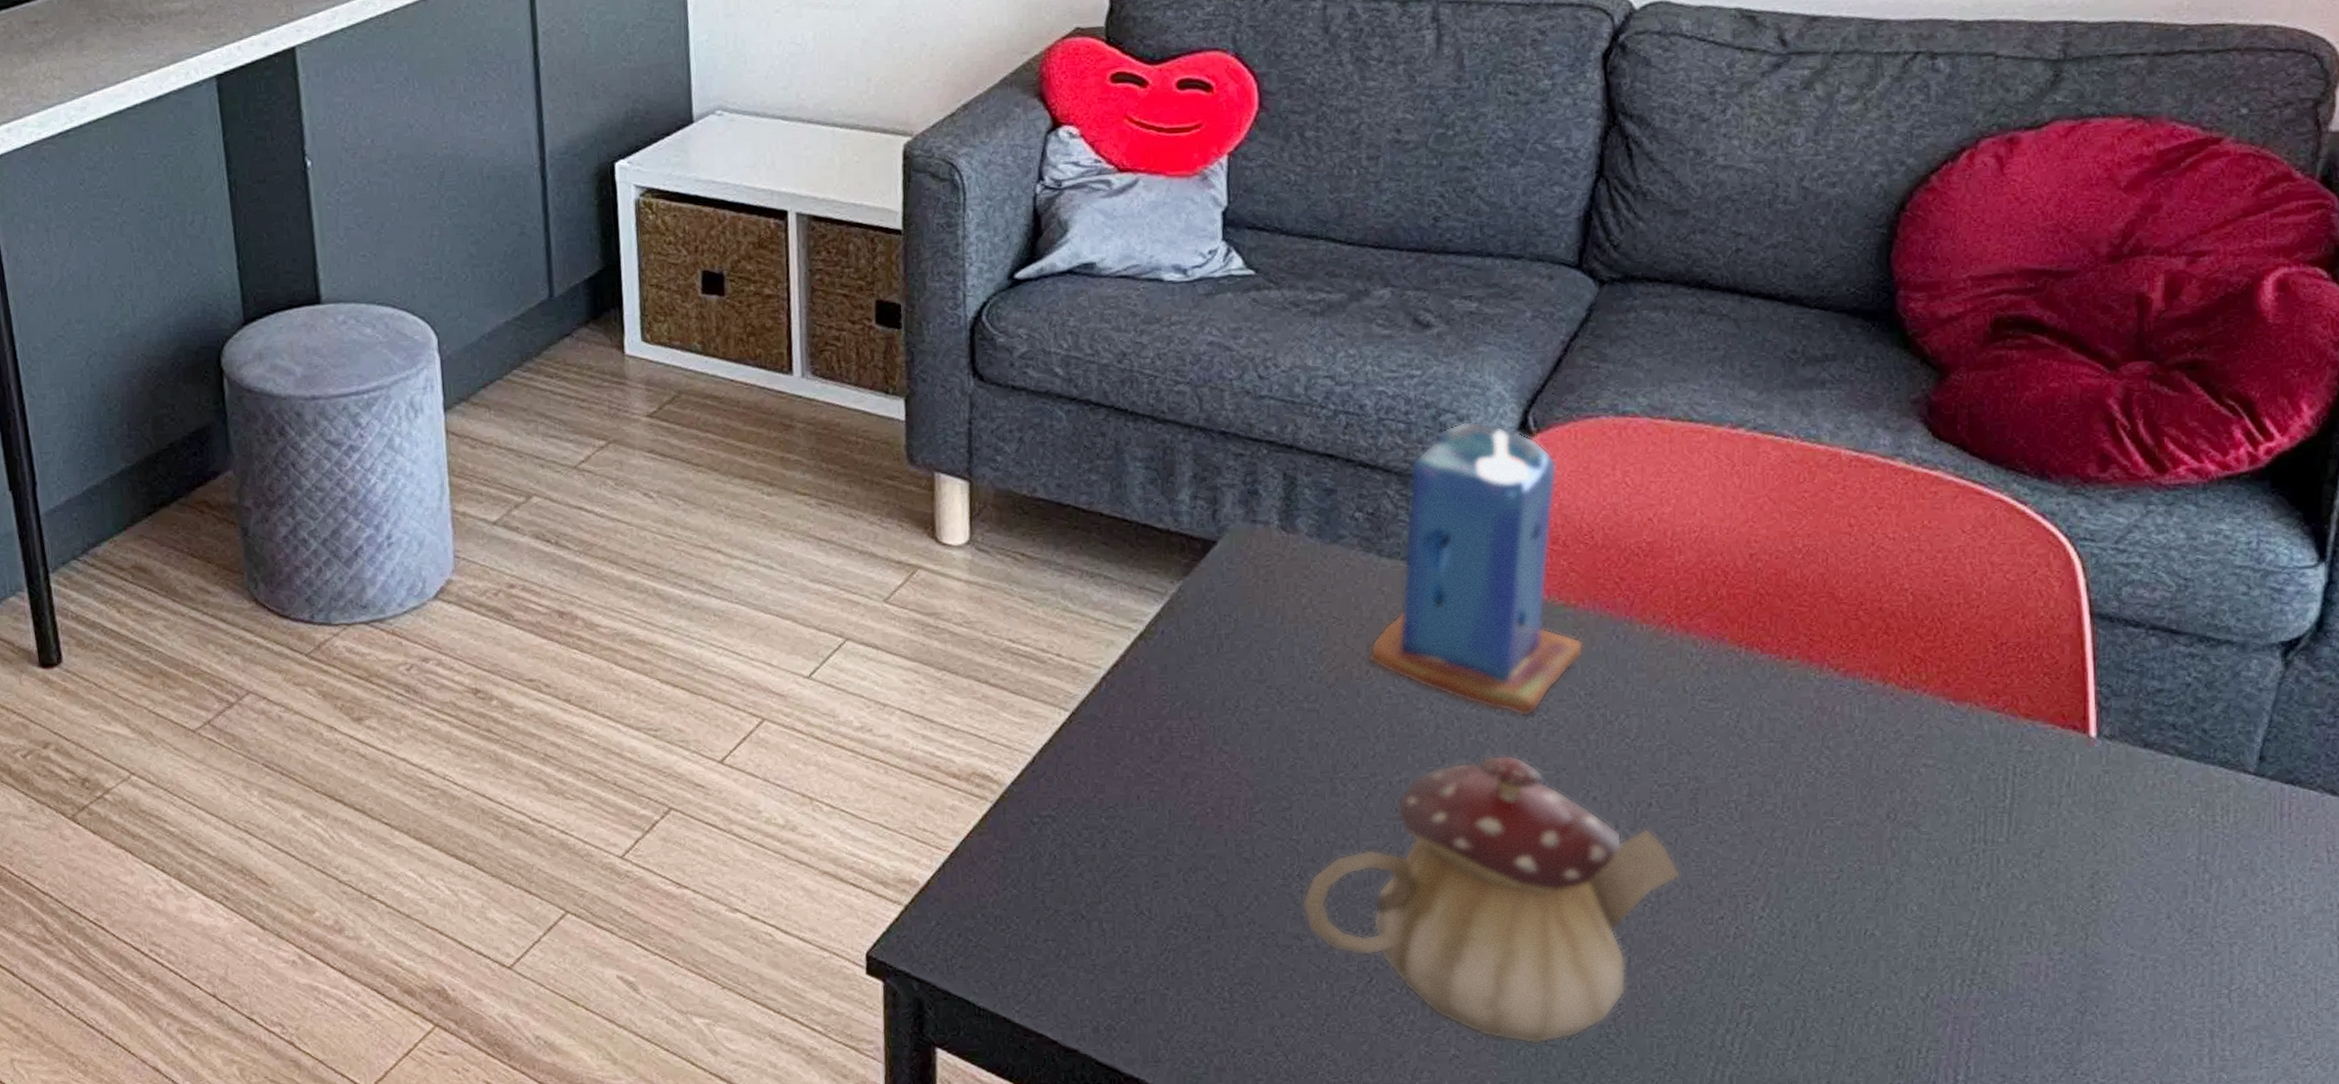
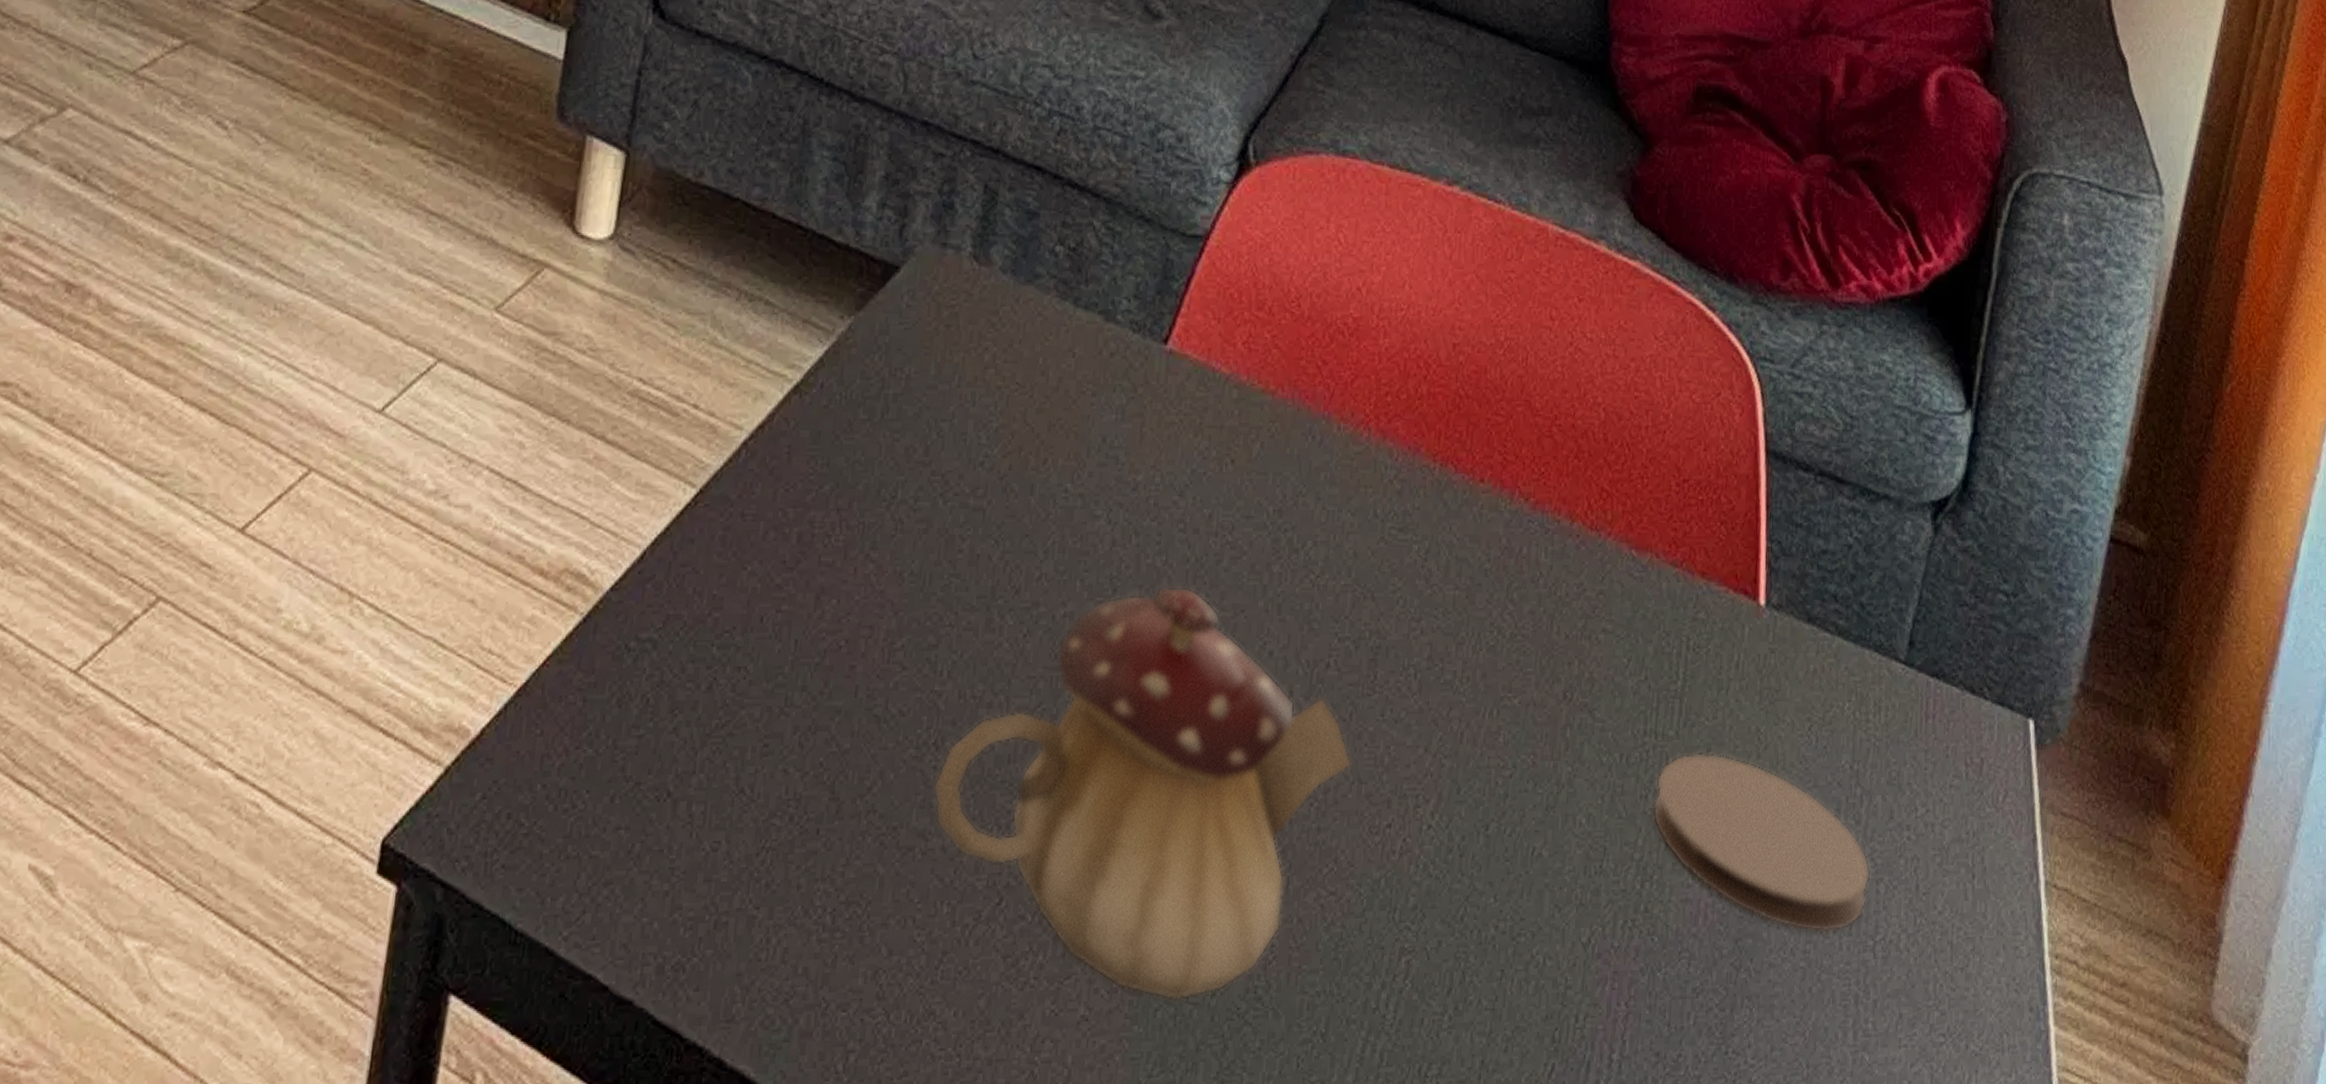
candle: present [1368,421,1584,717] -> none [1048,141,1278,536]
coaster: none [1986,852,2223,985] -> present [1652,751,1871,933]

